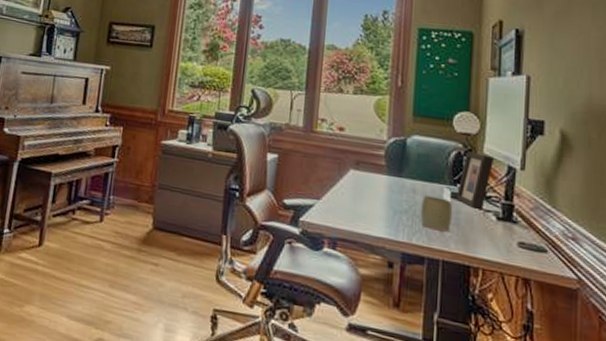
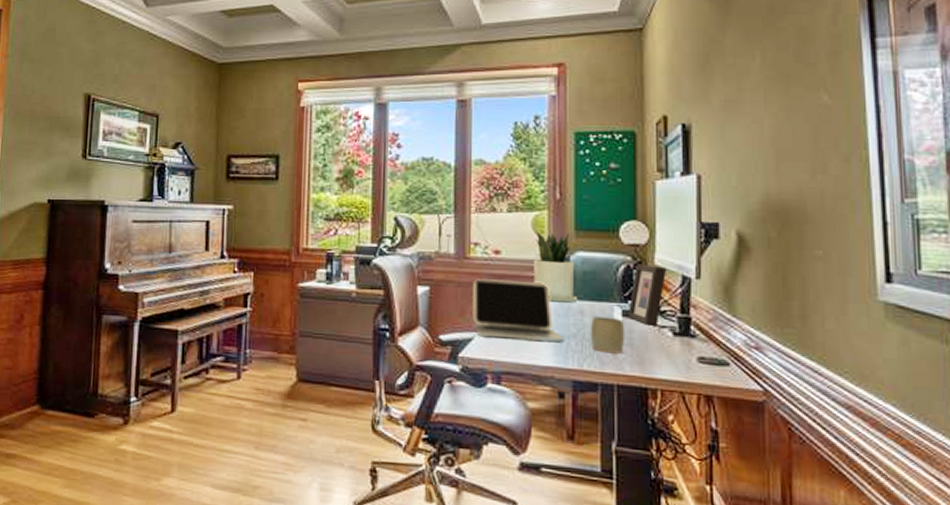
laptop: none [315,151,396,217] -> present [471,278,564,343]
planter: none [372,115,412,182] -> present [534,232,578,303]

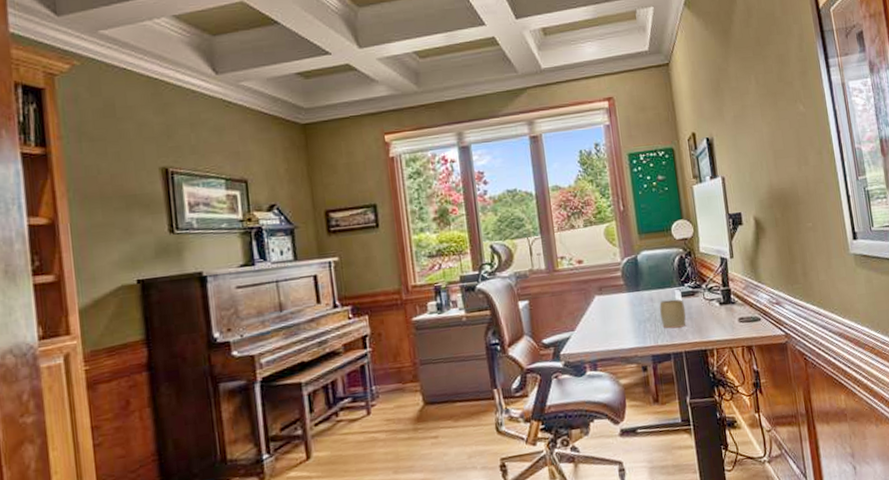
laptop: present [471,278,564,343] -> none [564,281,641,334]
planter: present [534,232,578,303] -> none [609,237,648,296]
picture frame: present [627,263,666,327] -> none [685,253,709,302]

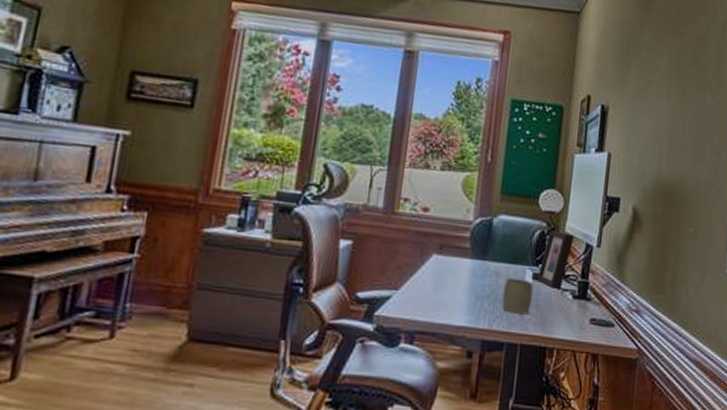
picture frame: none [685,253,709,302] -> present [536,230,574,290]

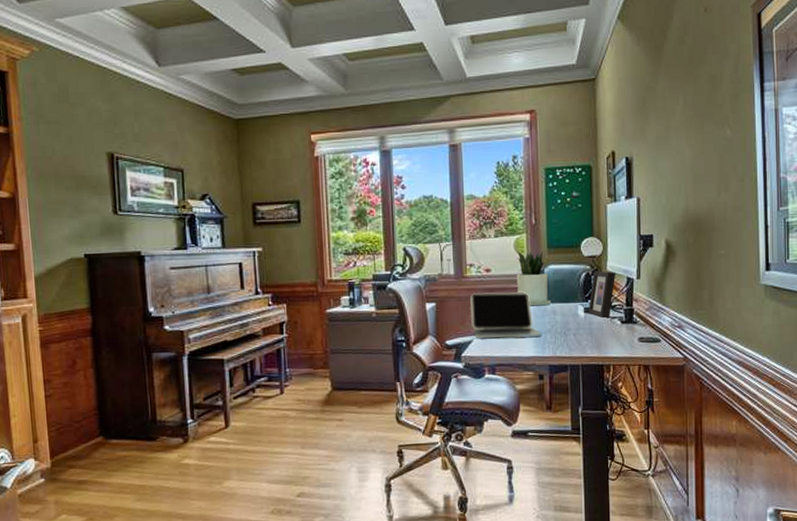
laptop: none [393,235,478,303] -> present [469,292,542,339]
planter: none [457,193,498,264] -> present [517,251,552,306]
mug: present [502,278,534,315] -> none [561,314,587,342]

